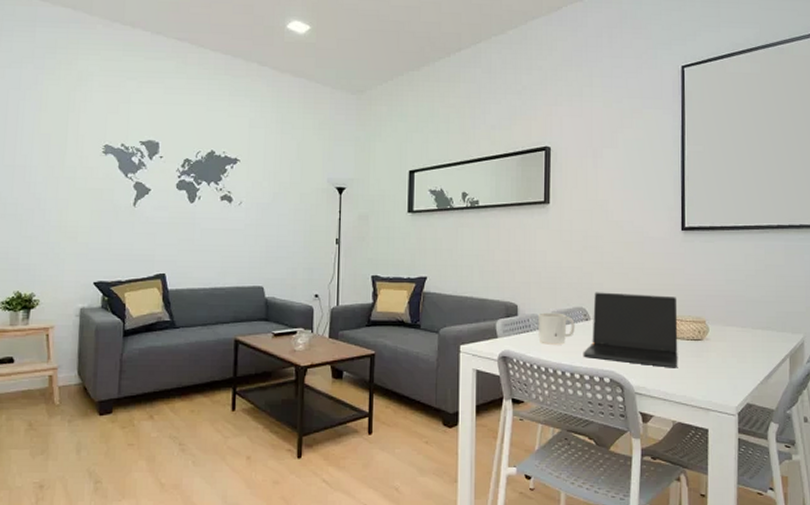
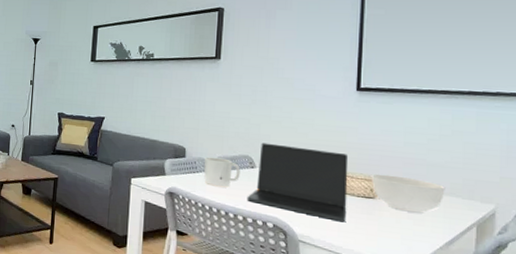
bowl: none [698,314,762,350] -> present [371,174,445,214]

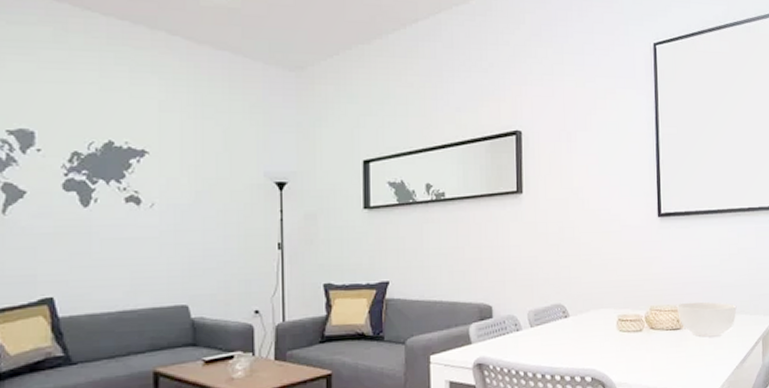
mug: present [204,156,240,188] -> none [515,311,554,347]
laptop: present [247,142,348,223] -> none [563,286,658,361]

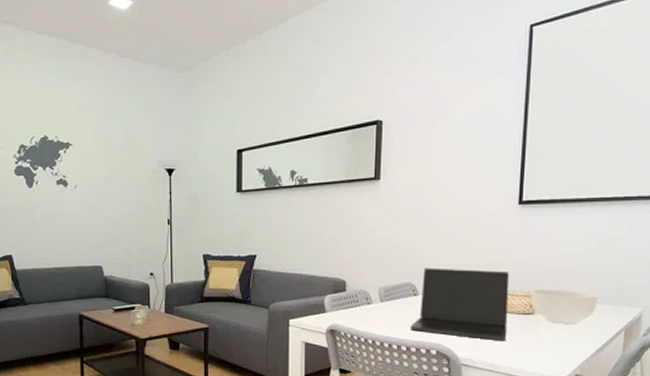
laptop: none [563,286,658,361] -> present [410,268,510,341]

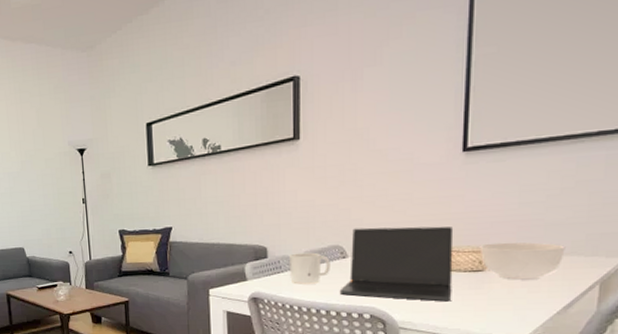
mug: none [366,288,403,319] -> present [290,252,330,284]

